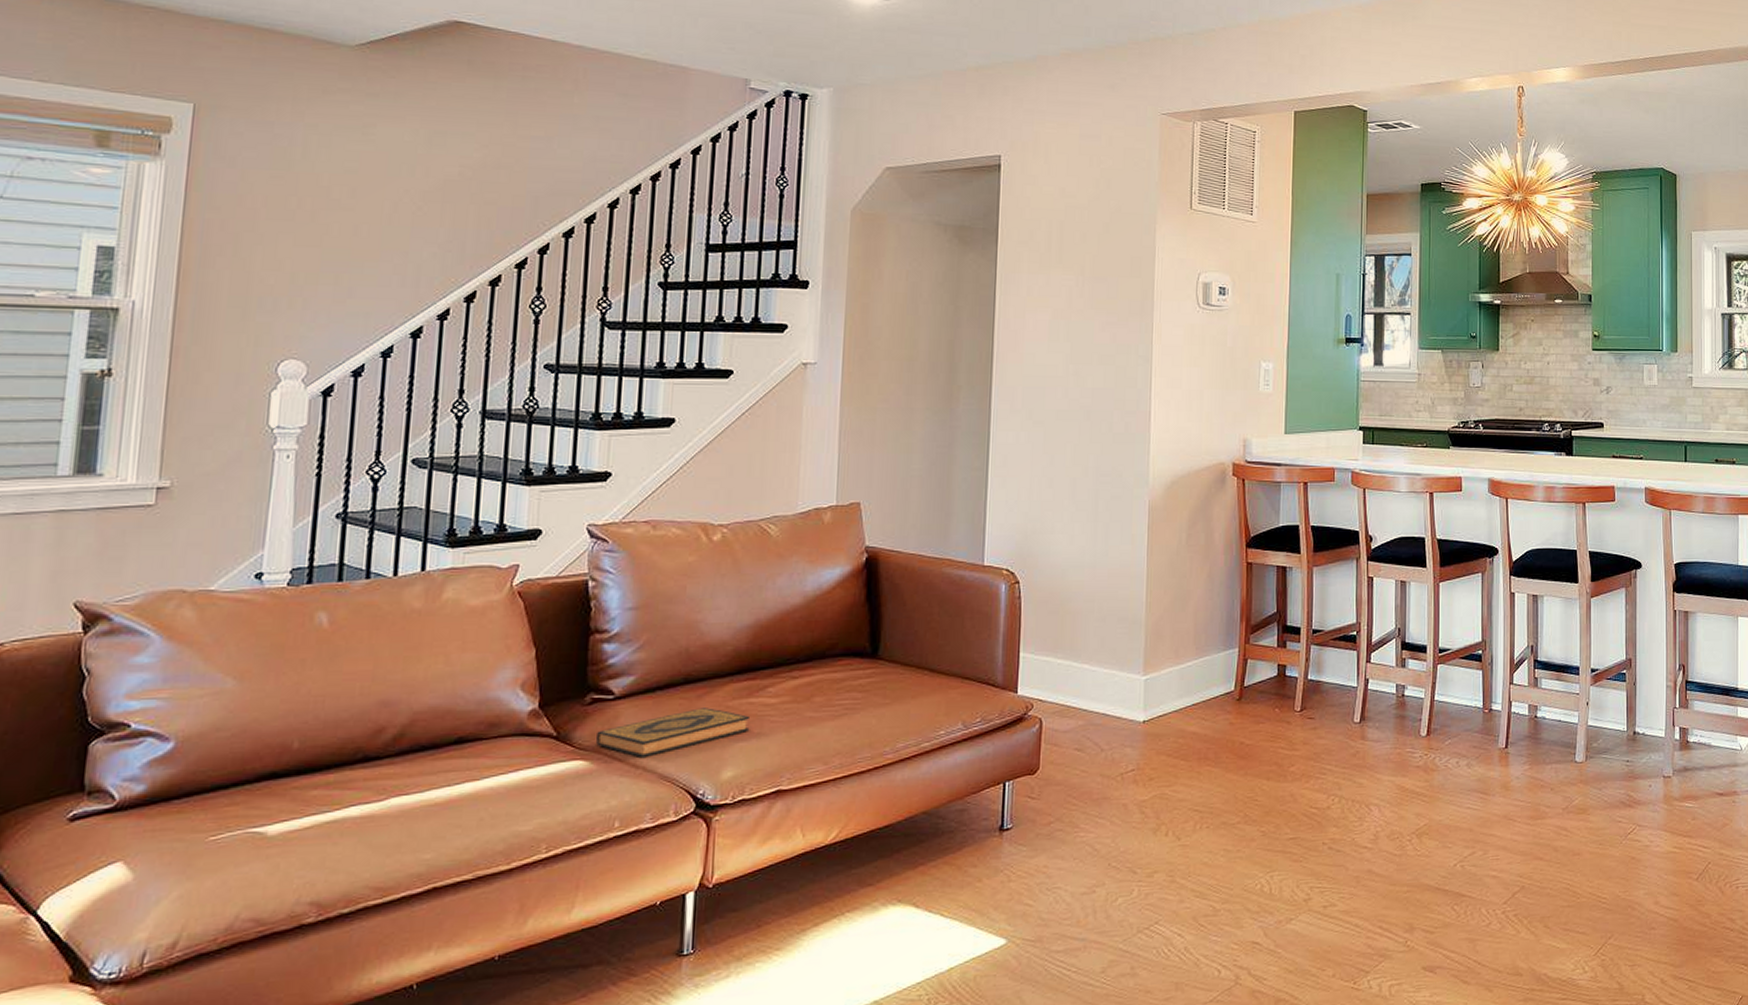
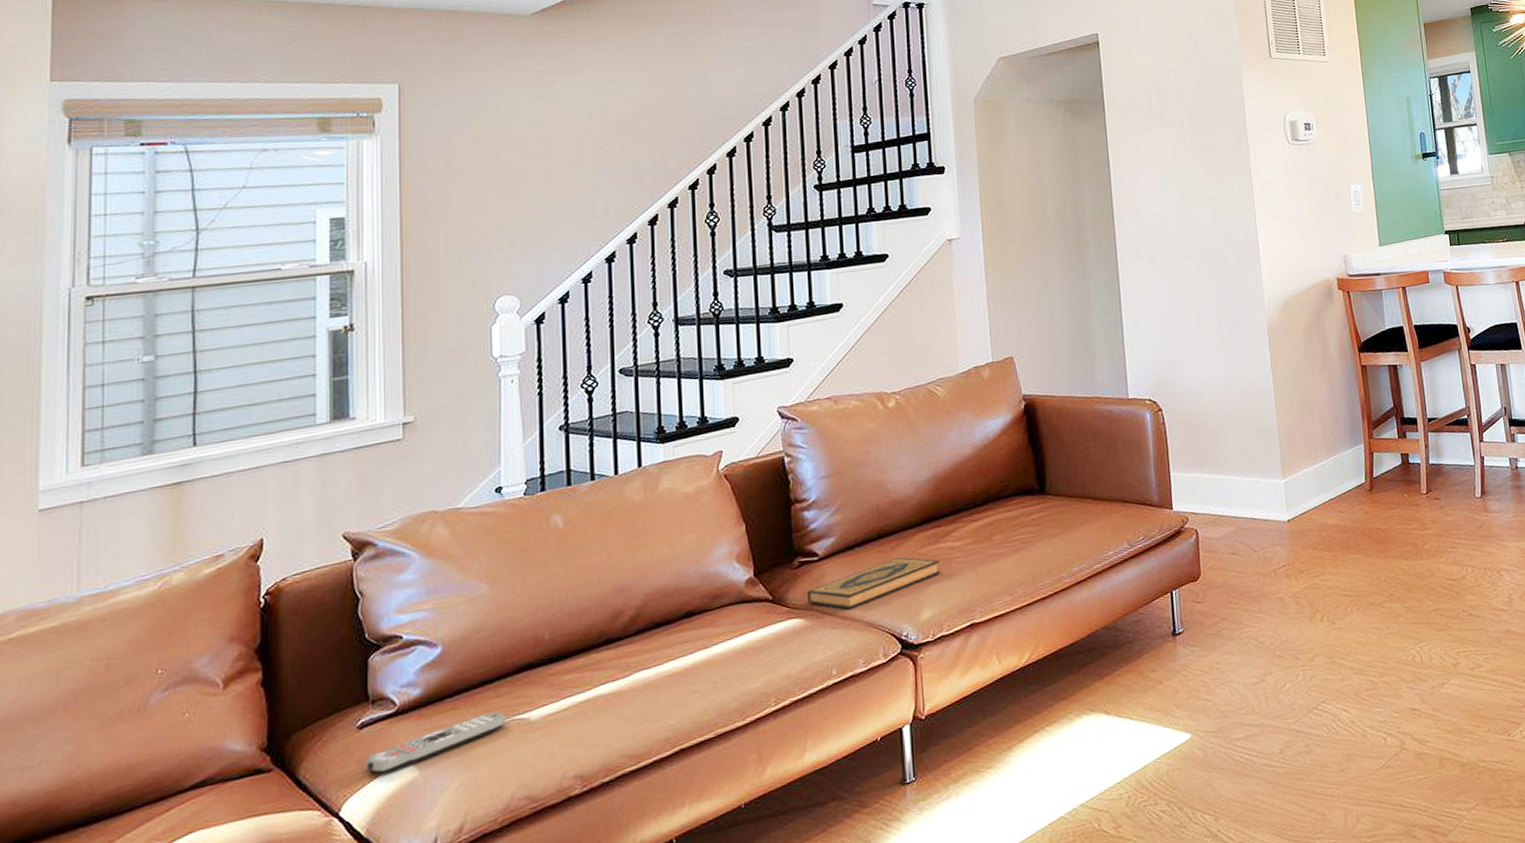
remote control: none [73,821,239,875] -> present [366,711,506,775]

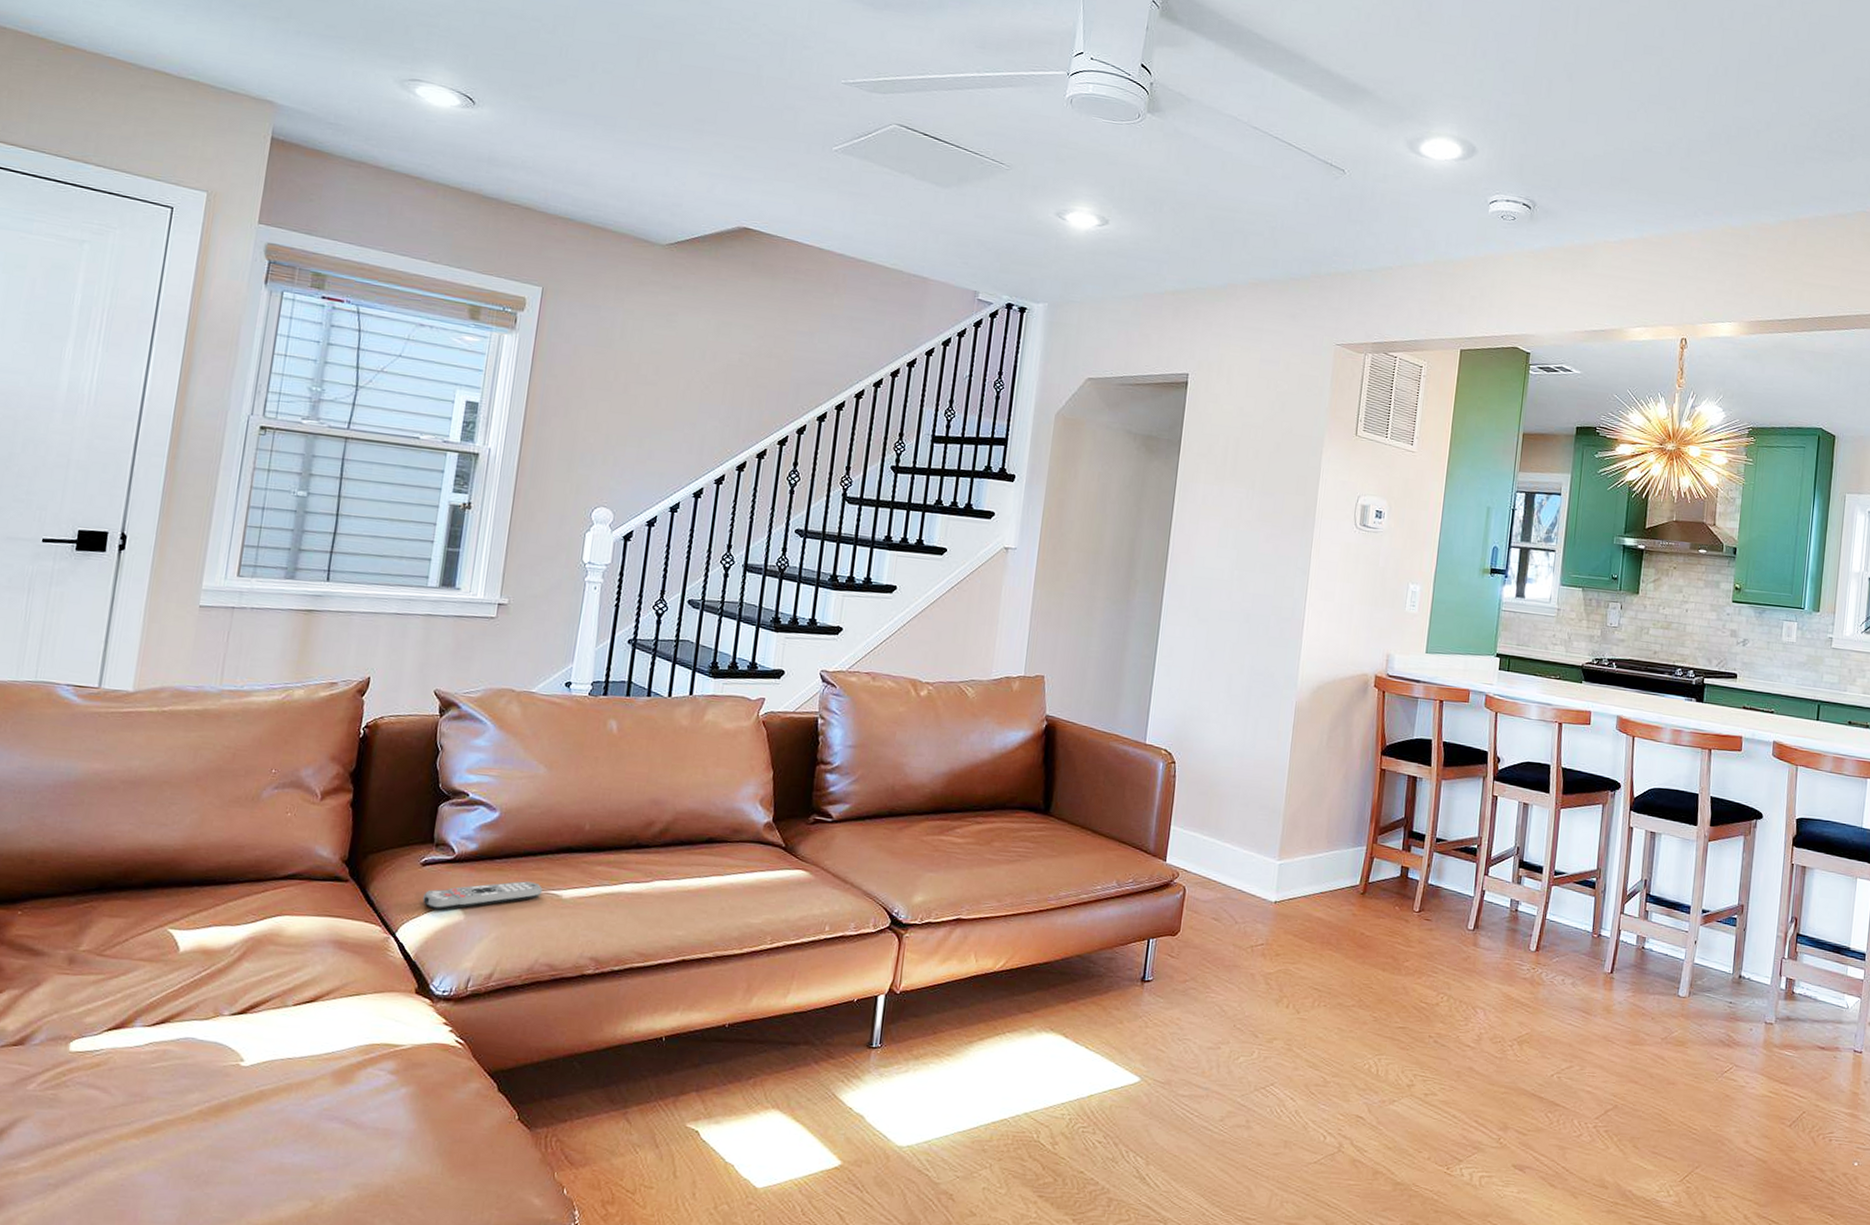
hardback book: present [806,557,941,610] -> none [815,839,941,875]

